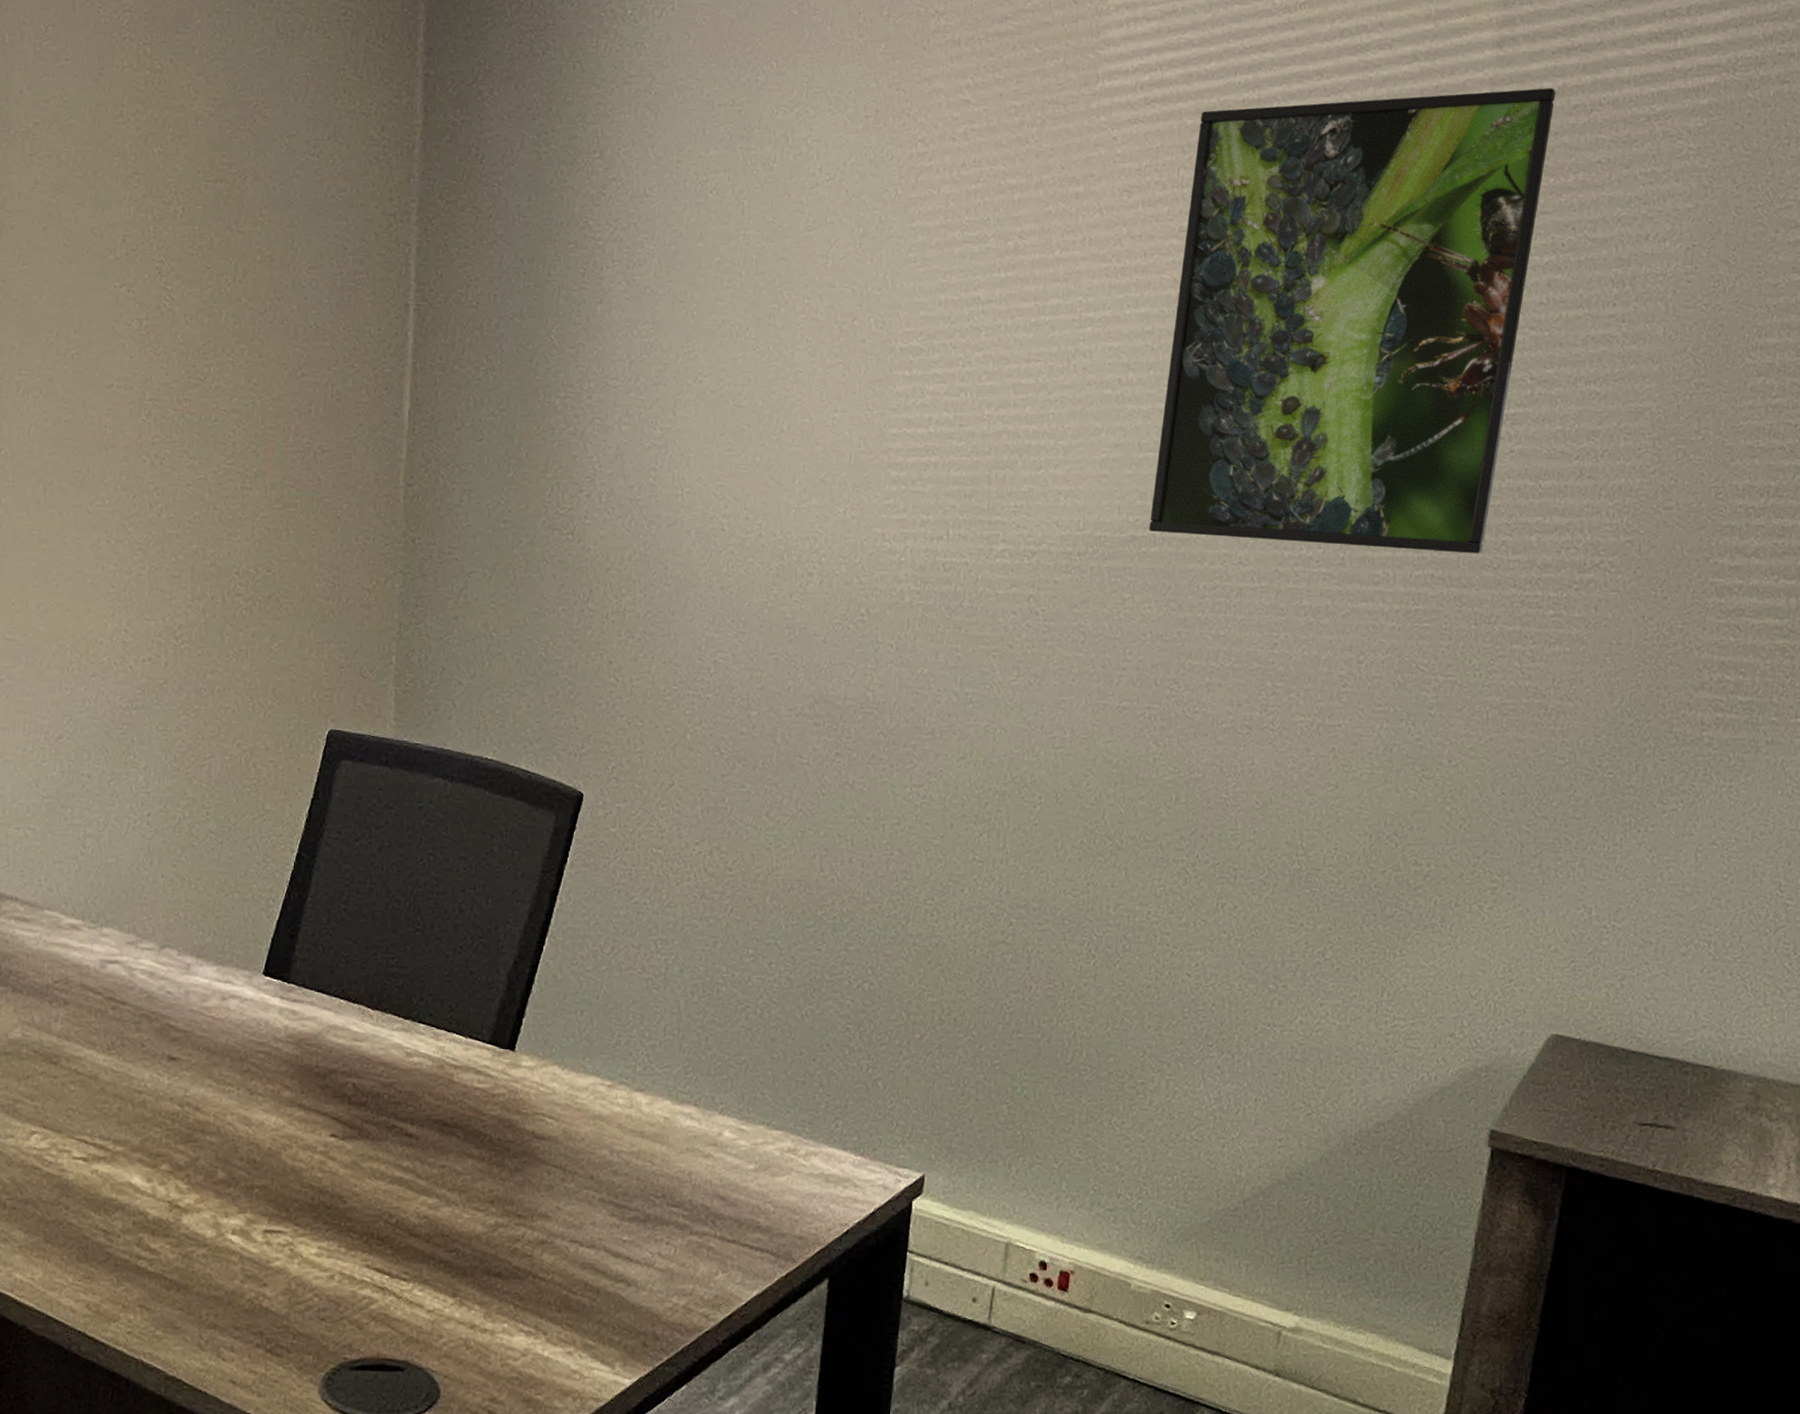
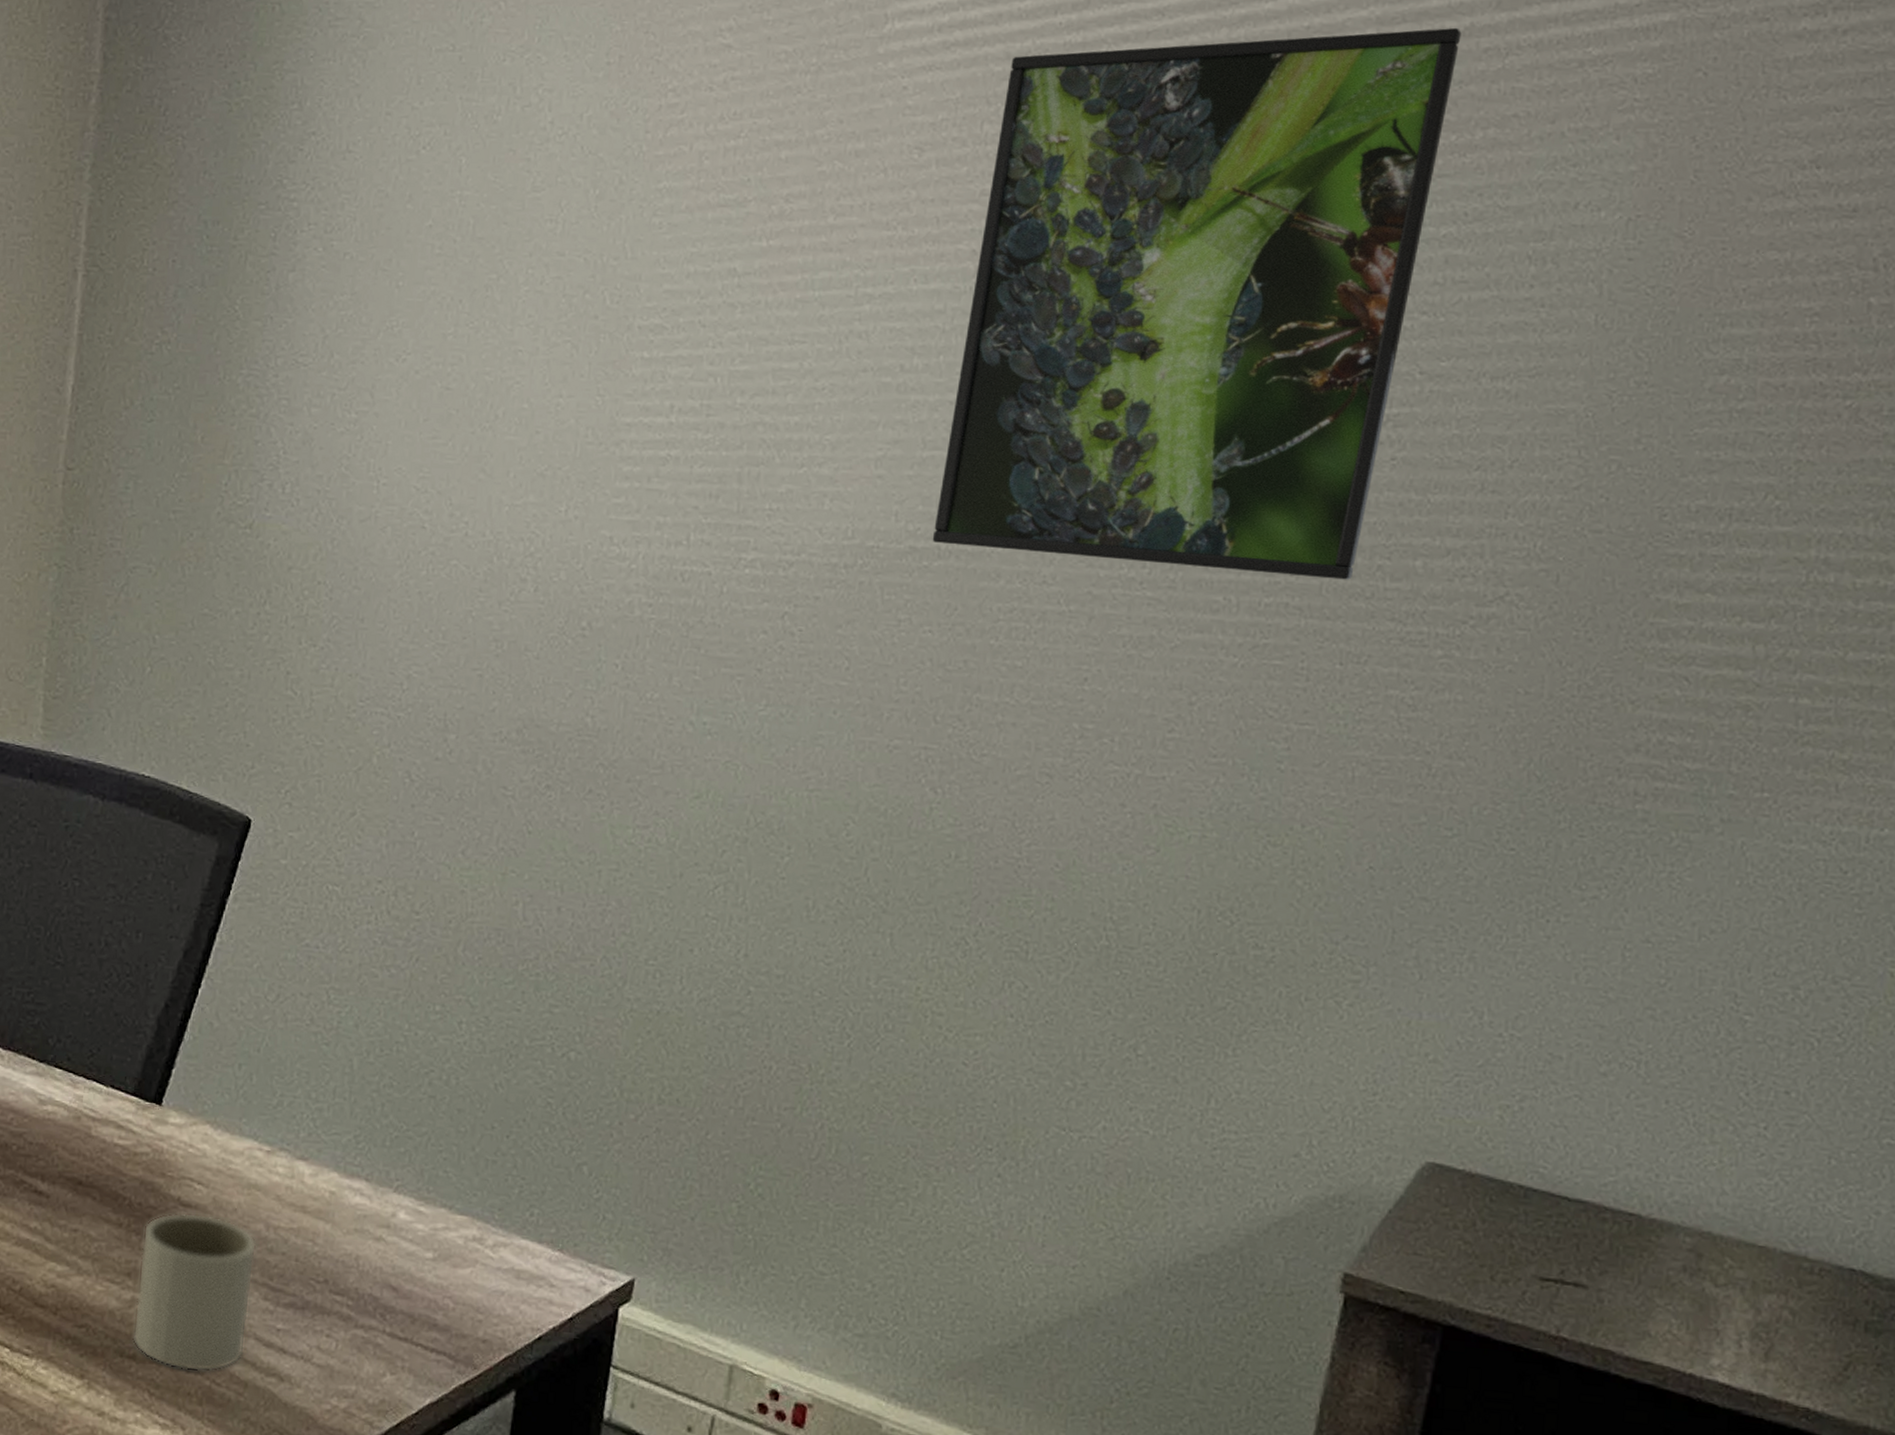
mug: none [498,1144,603,1283] -> present [132,1212,257,1372]

